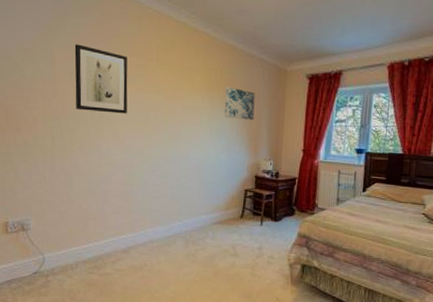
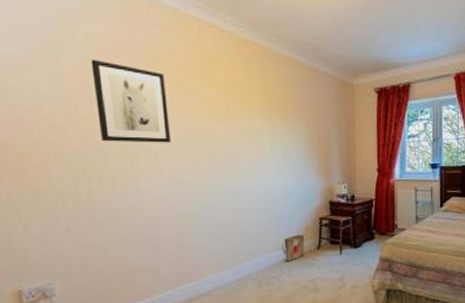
cardboard box: none [209,203,229,226] -> present [282,235,305,261]
wall art: present [224,87,256,121] -> none [287,105,323,141]

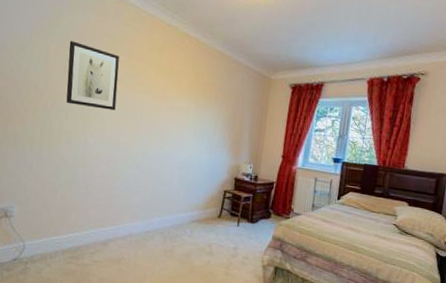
cardboard box: present [282,235,305,261] -> none [188,202,208,224]

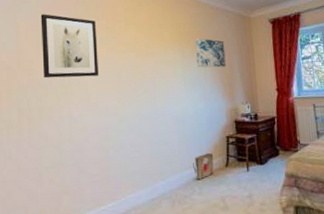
cardboard box: none [188,202,208,224] -> present [193,153,214,179]
wall art: none [209,91,240,125] -> present [194,38,226,68]

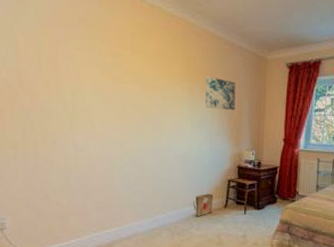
wall art: present [40,14,99,79] -> none [40,29,103,106]

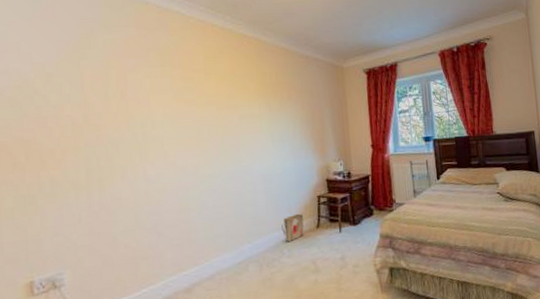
wall art: present [205,76,236,111] -> none [282,90,317,122]

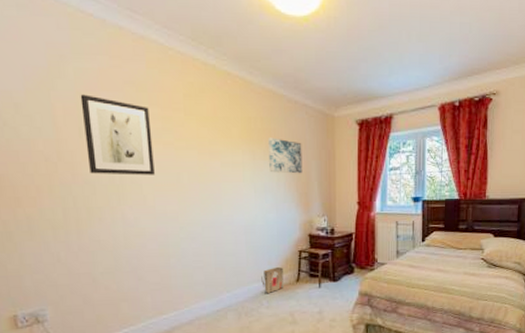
wall art: none [108,62,176,134] -> present [80,94,155,175]
wall art: none [282,90,317,122] -> present [267,138,303,174]

